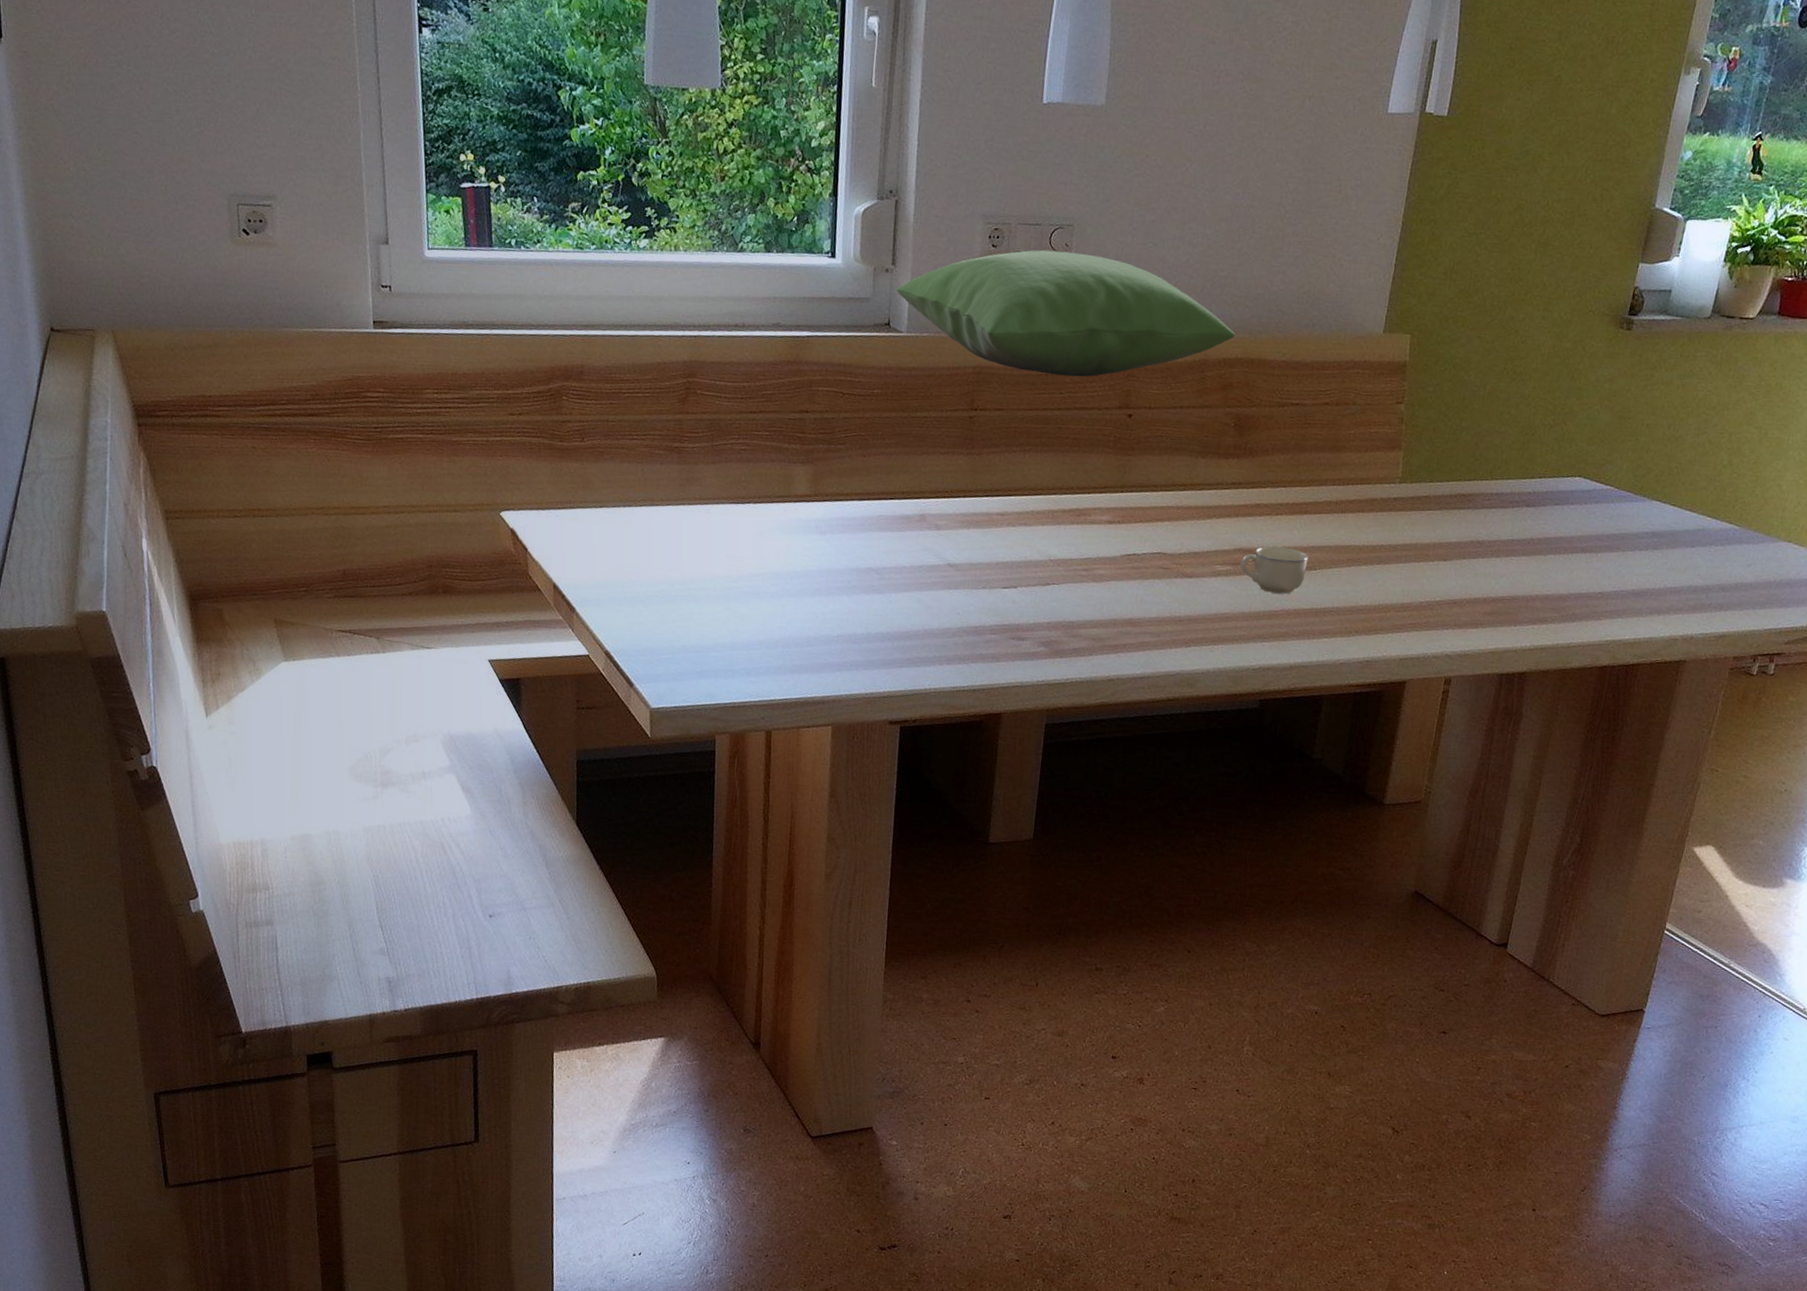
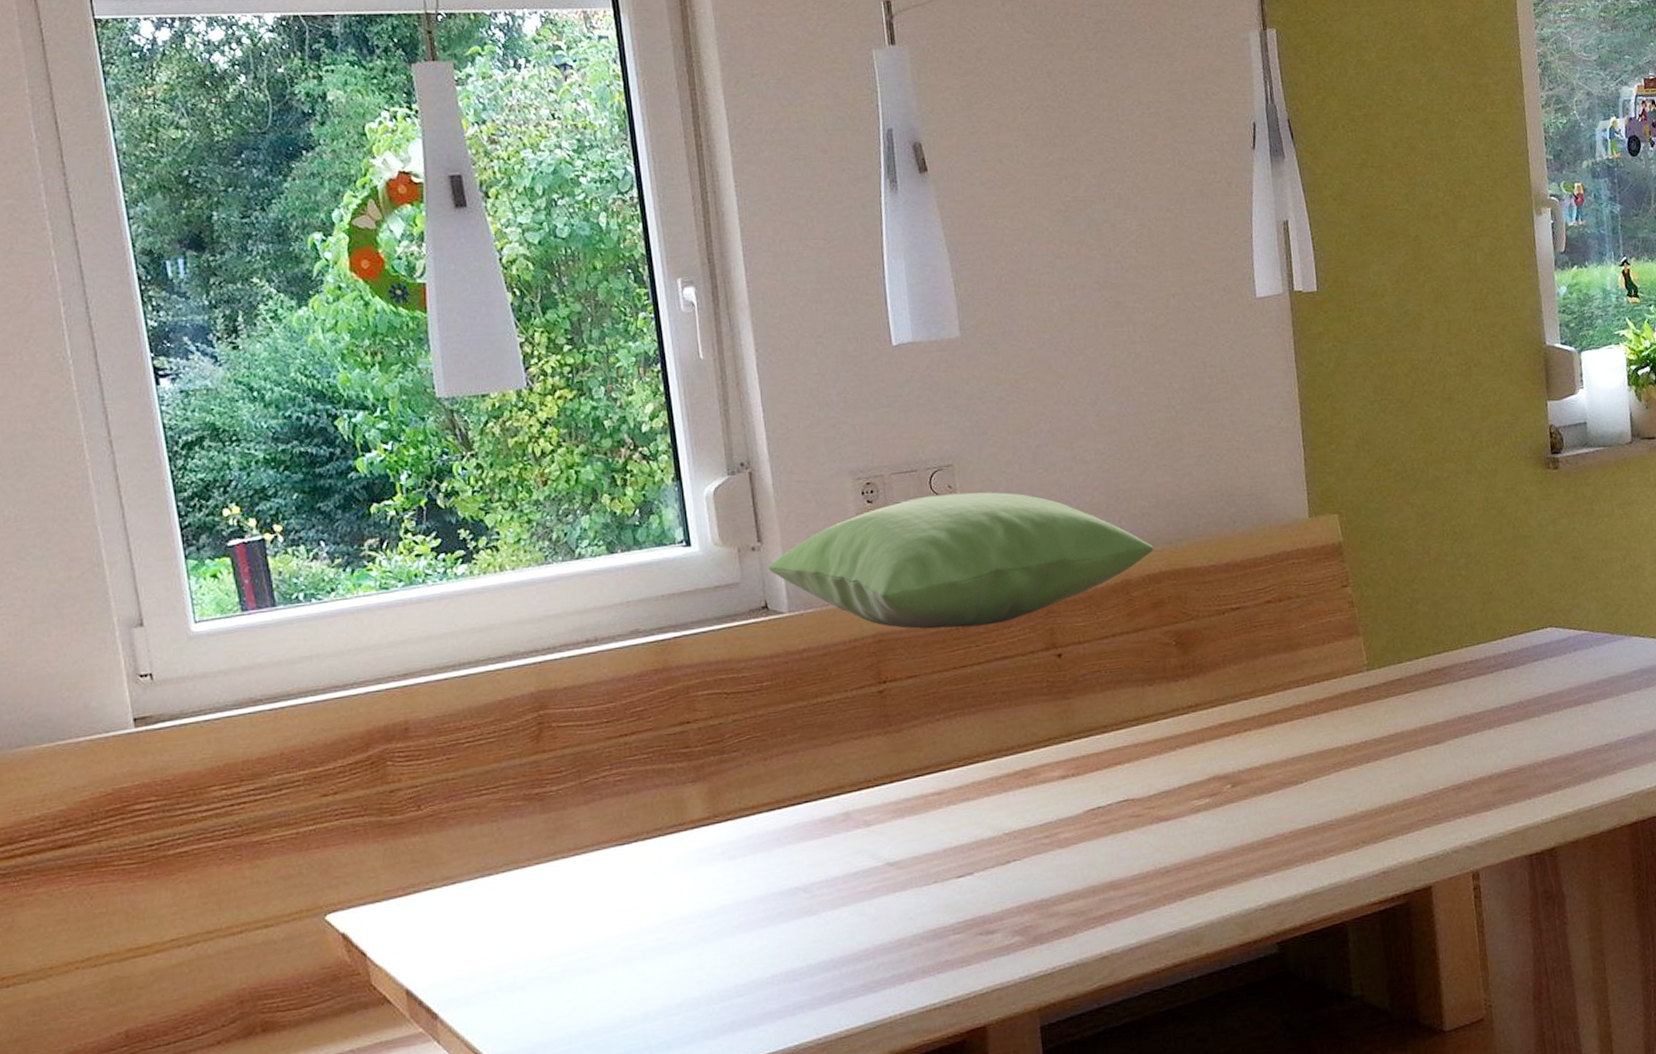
cup: present [1240,546,1309,594] -> none [1218,765,1293,819]

